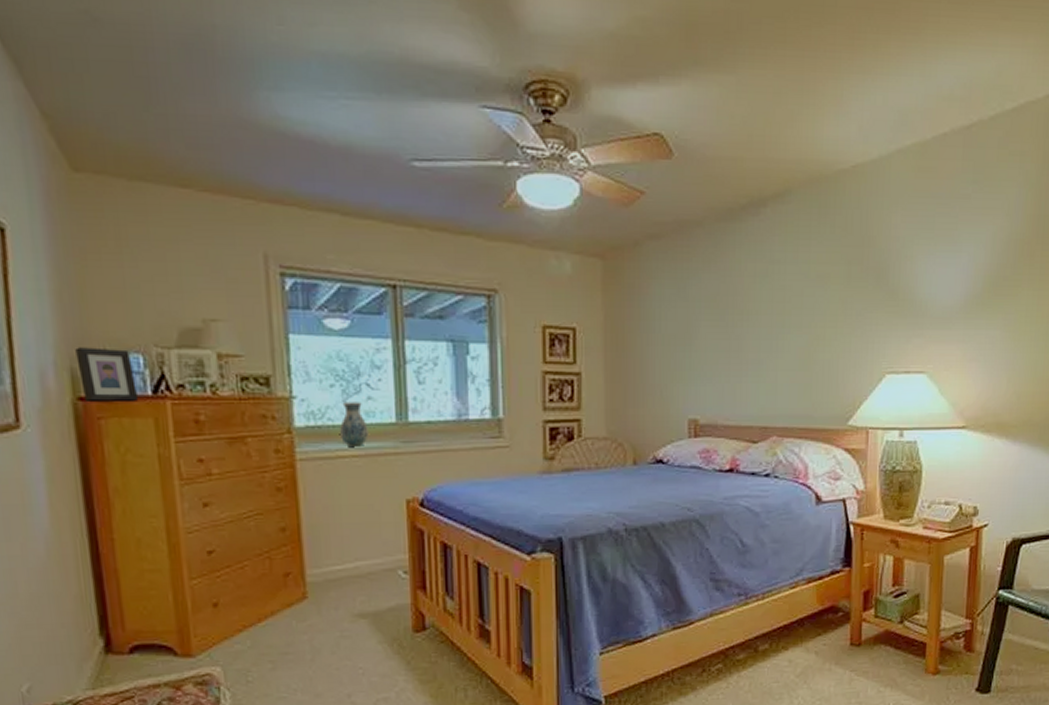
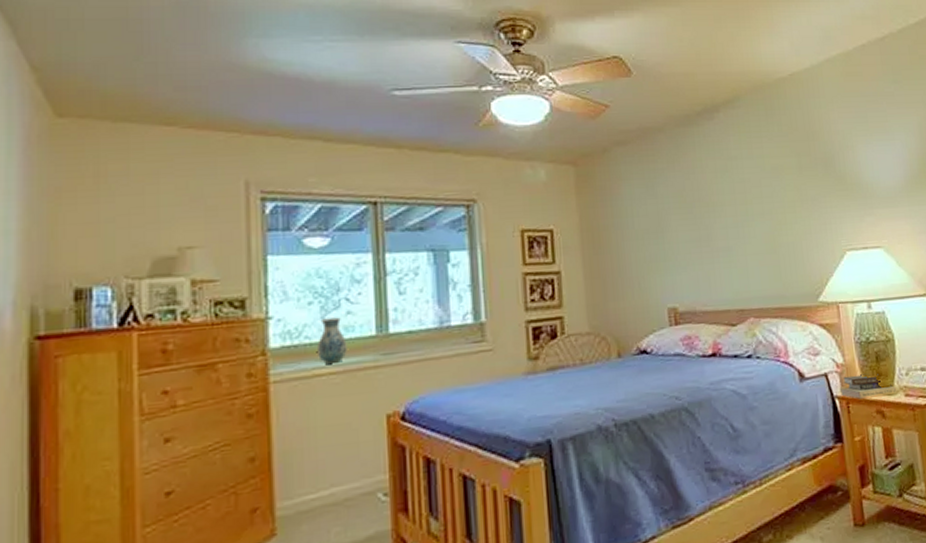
picture frame: present [75,347,139,403] -> none [38,283,103,341]
books: none [857,503,916,527] -> present [841,374,897,399]

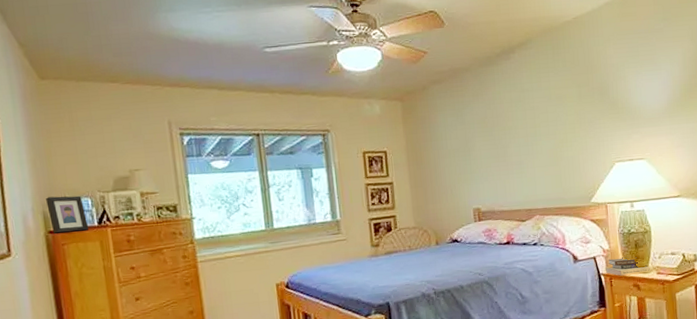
picture frame: none [38,283,103,341] -> present [46,195,89,235]
vase: present [318,317,347,365] -> none [226,217,247,250]

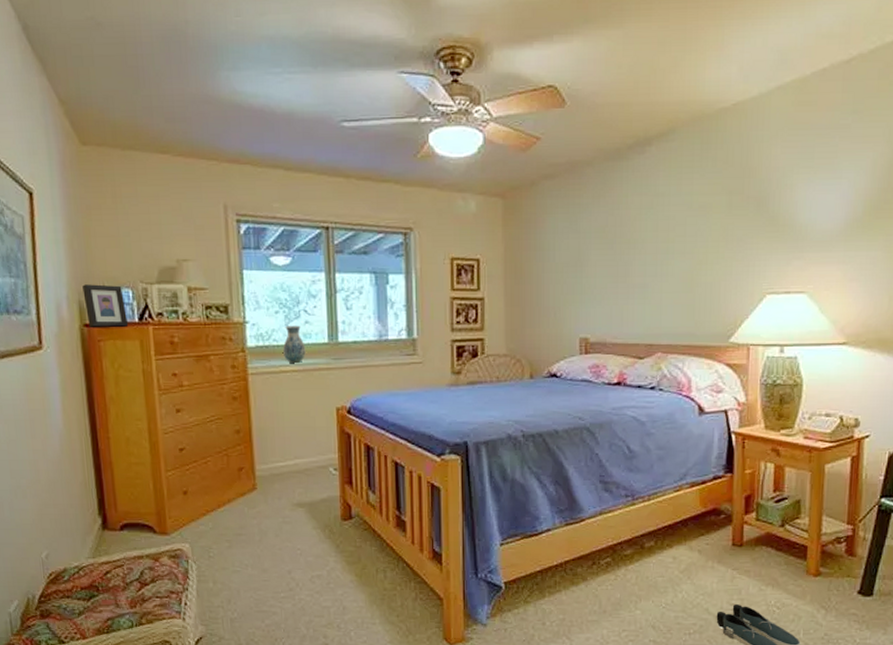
vase: none [226,217,247,250] -> present [283,325,306,364]
books: present [606,257,651,276] -> none [738,414,797,437]

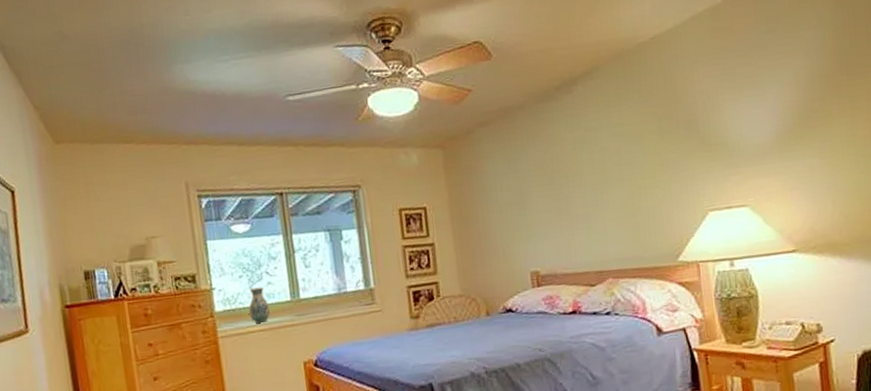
picture frame: present [82,284,129,329] -> none [62,266,106,309]

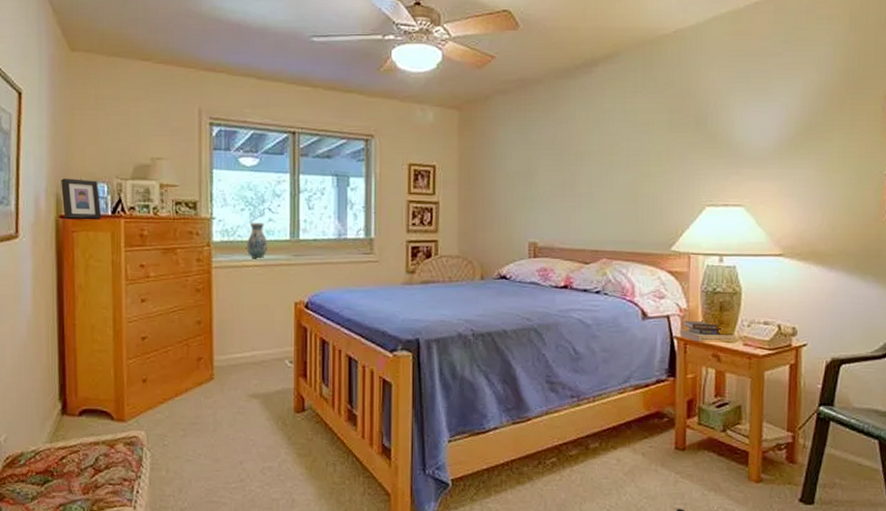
picture frame: none [62,266,106,309] -> present [61,178,102,220]
books: none [699,328,759,352] -> present [680,320,737,343]

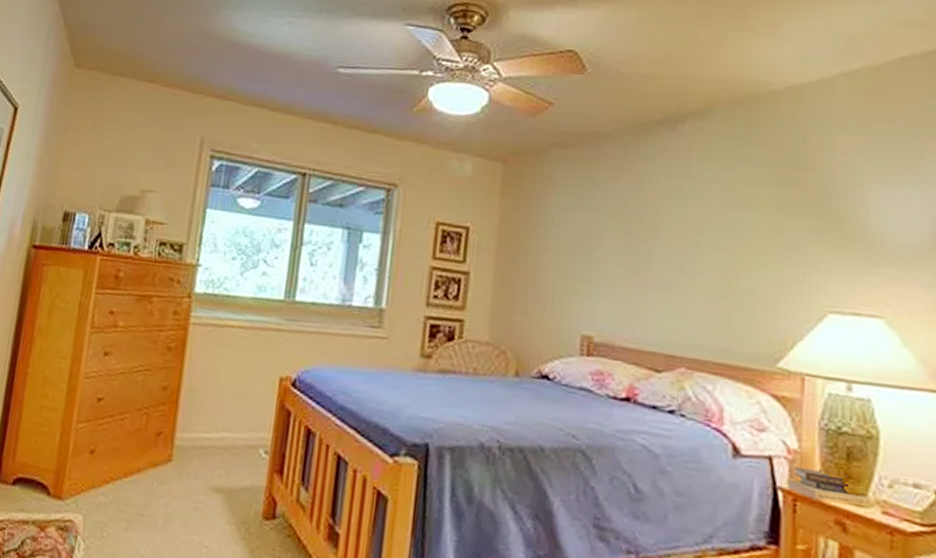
picture frame: present [61,178,102,220] -> none [37,204,80,255]
vase: present [247,222,268,259] -> none [232,274,258,320]

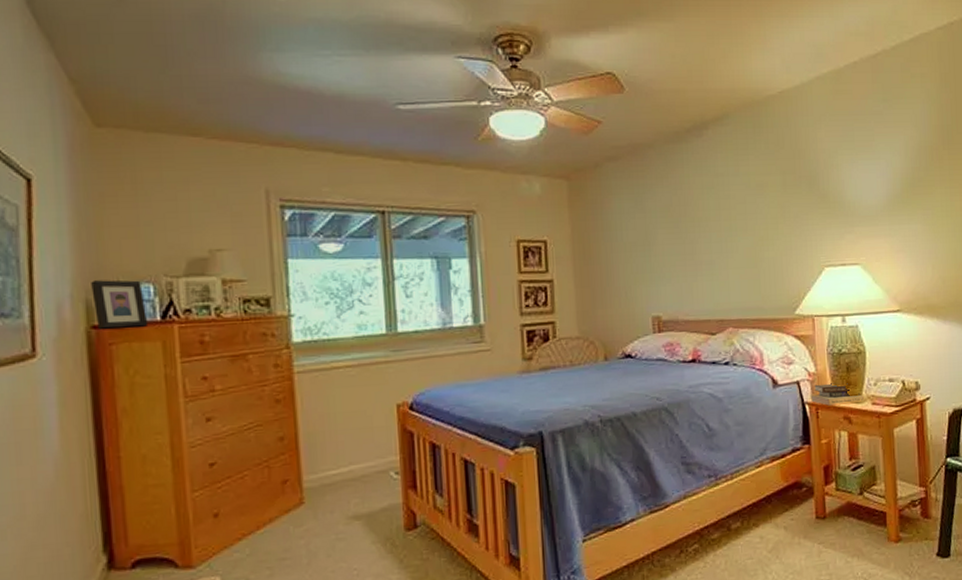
picture frame: none [37,204,80,255] -> present [91,280,149,331]

